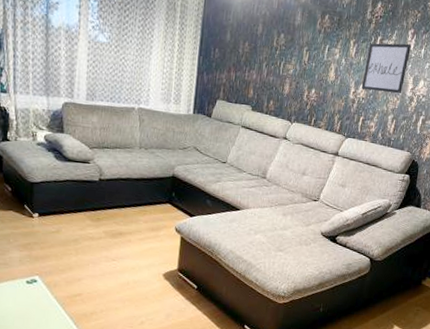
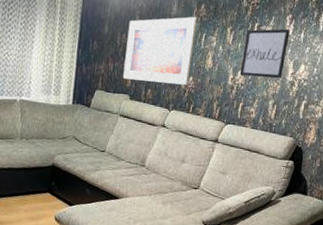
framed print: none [244,27,322,98] -> present [122,16,198,85]

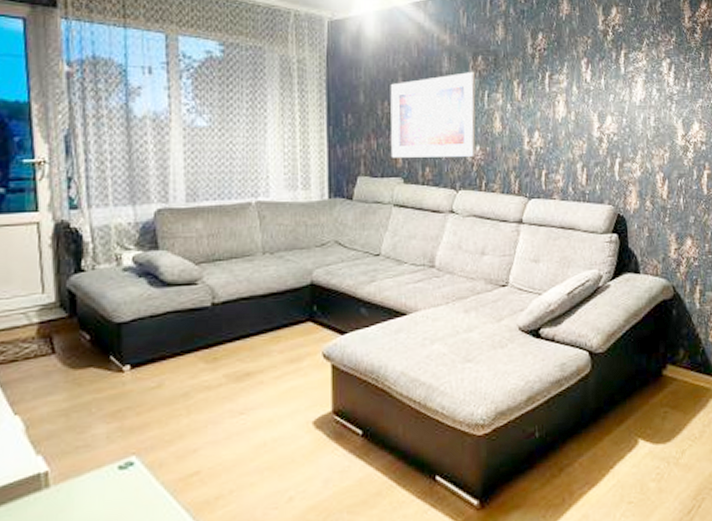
wall art: present [239,28,290,78] -> none [536,75,588,137]

